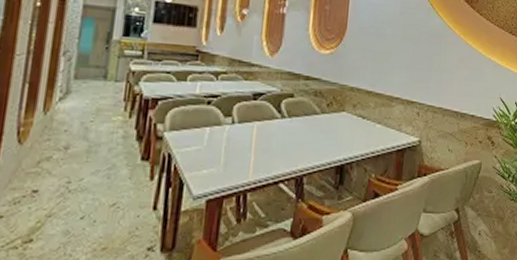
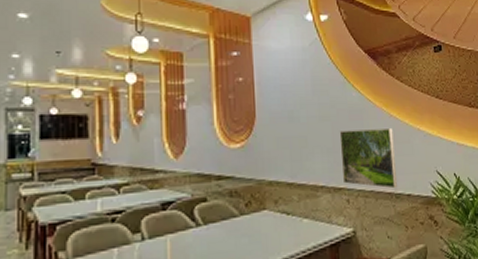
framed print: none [416,51,467,109] -> present [339,129,397,189]

